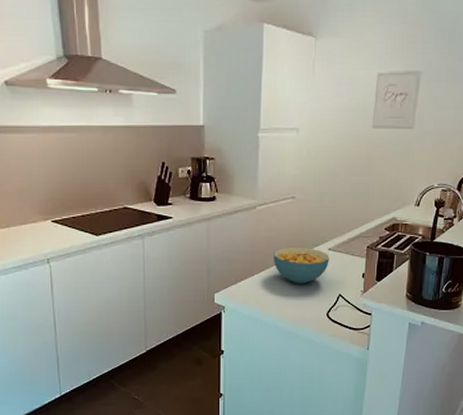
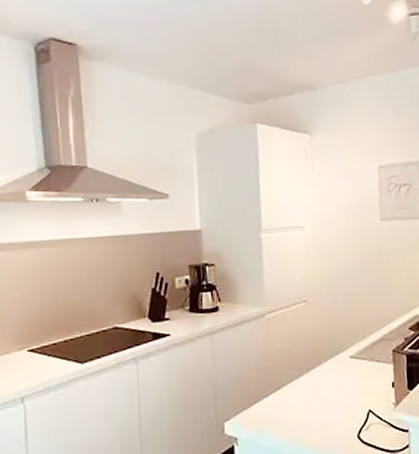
cereal bowl: present [274,246,329,284] -> none [289,357,353,402]

